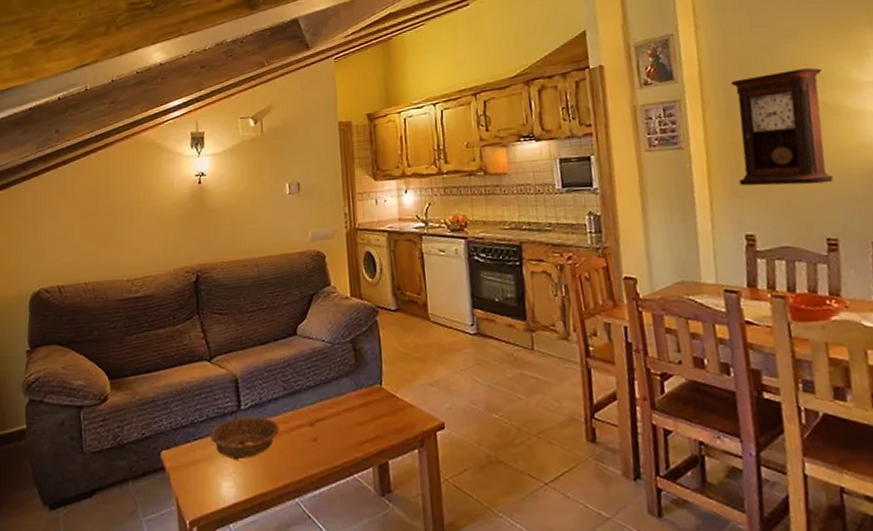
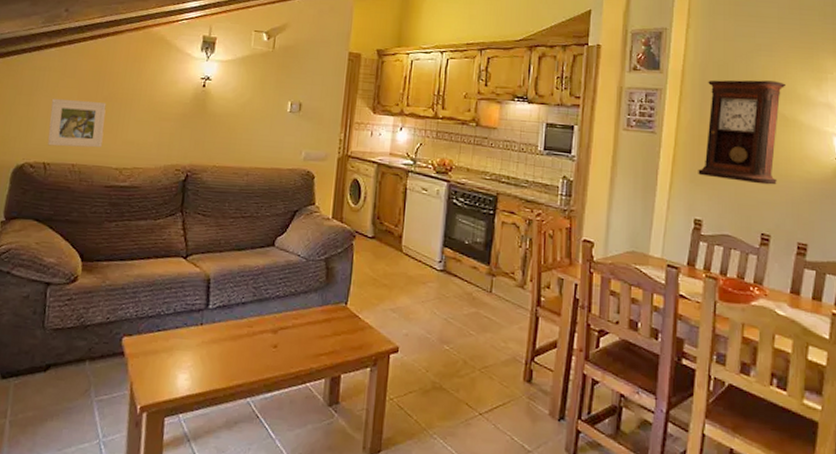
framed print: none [56,216,110,268] -> present [47,98,107,148]
decorative bowl: present [210,416,280,460] -> none [174,315,243,355]

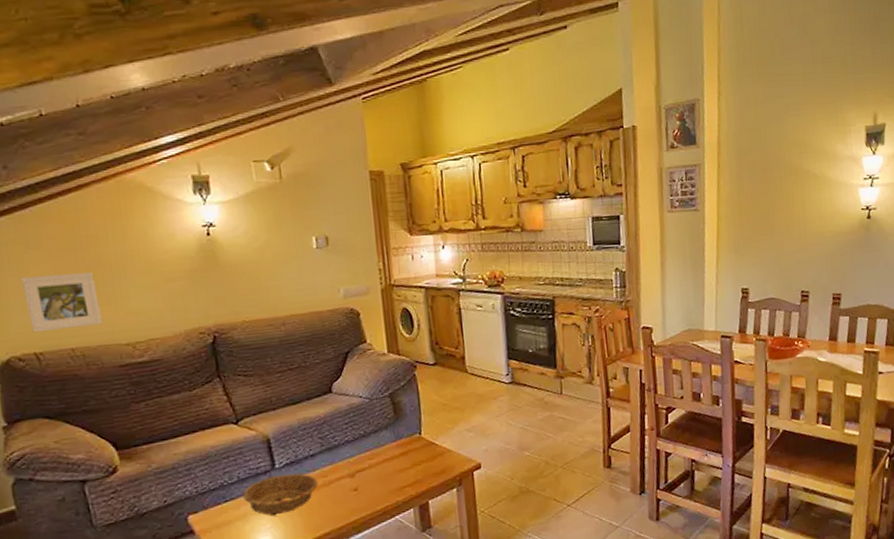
decorative bowl: none [174,315,243,355] -> present [243,473,318,516]
pendulum clock: present [698,80,787,185] -> none [741,140,815,246]

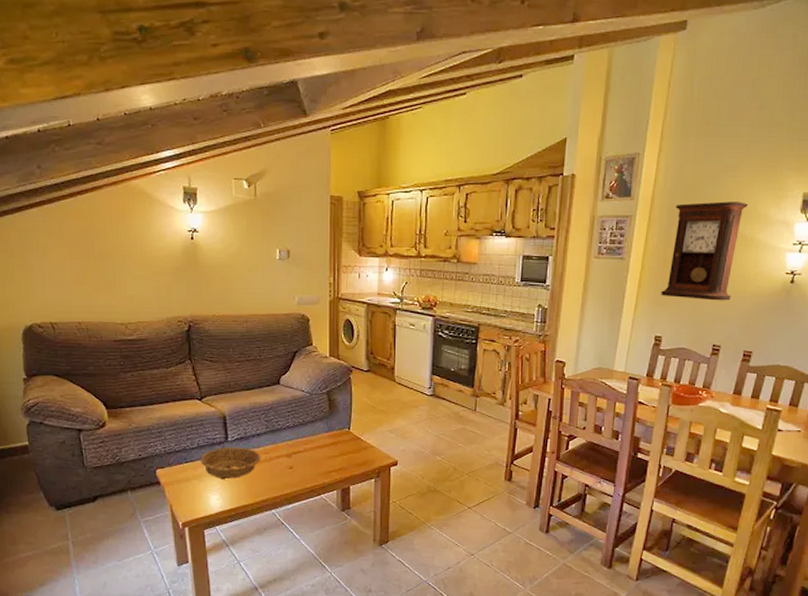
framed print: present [20,272,102,333] -> none [44,259,103,306]
pendulum clock: none [741,140,815,246] -> present [661,201,749,301]

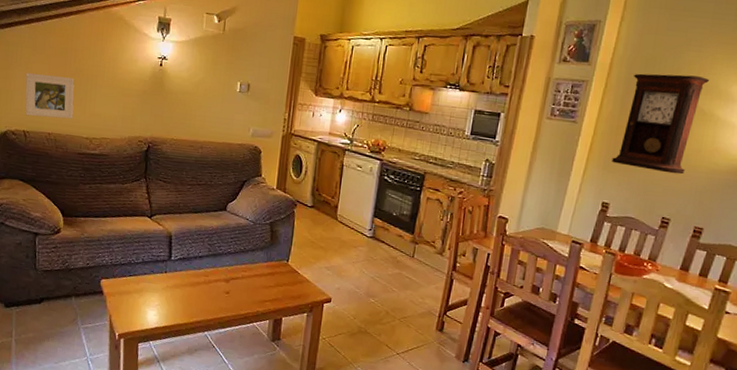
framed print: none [44,259,103,306] -> present [25,72,75,119]
decorative bowl: present [201,447,261,480] -> none [143,265,201,297]

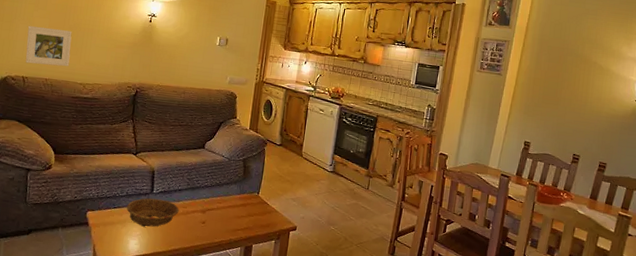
decorative bowl: none [143,265,201,297] -> present [127,197,179,227]
pendulum clock: present [612,73,710,175] -> none [531,35,605,119]

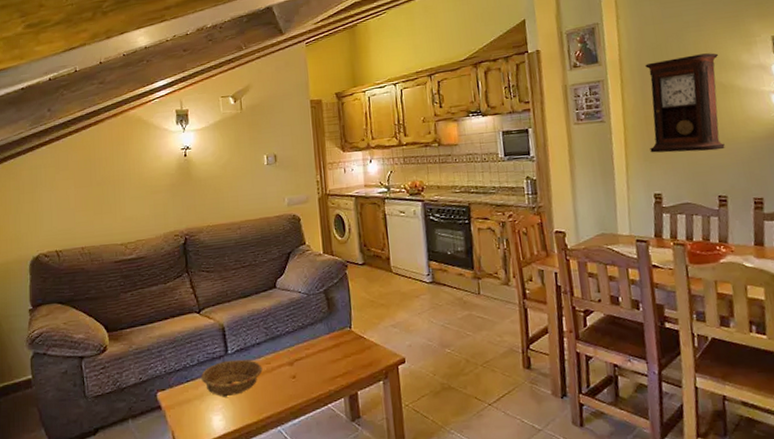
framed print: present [25,25,72,67] -> none [52,187,105,235]
pendulum clock: none [531,35,605,119] -> present [645,53,725,153]

